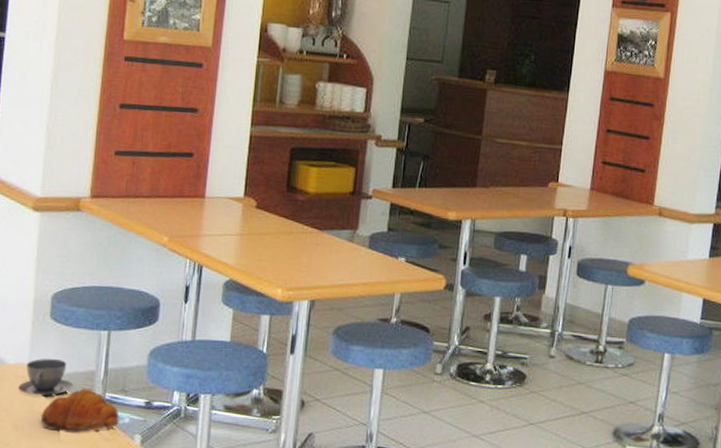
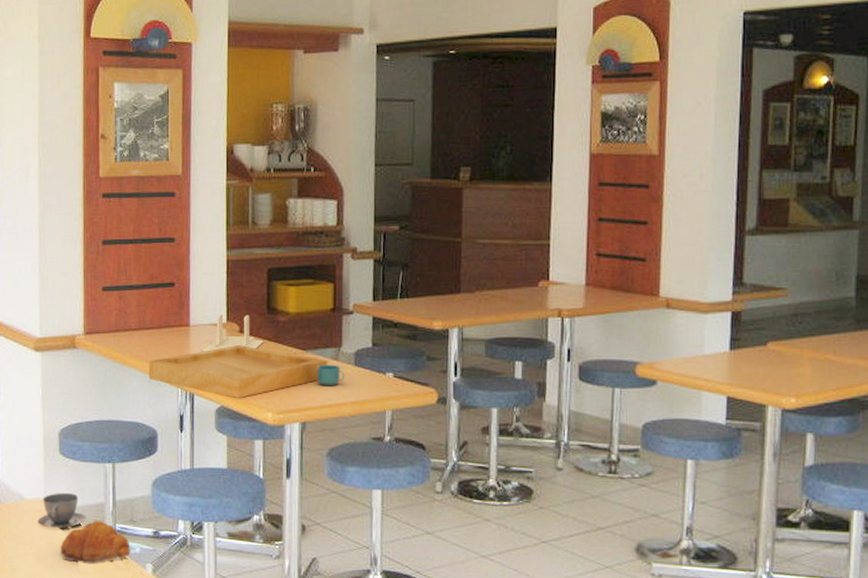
tray: none [156,220,343,273] -> present [148,345,328,398]
napkin holder: none [215,188,280,226] -> present [202,313,263,352]
cup: none [330,245,358,266] -> present [316,364,345,385]

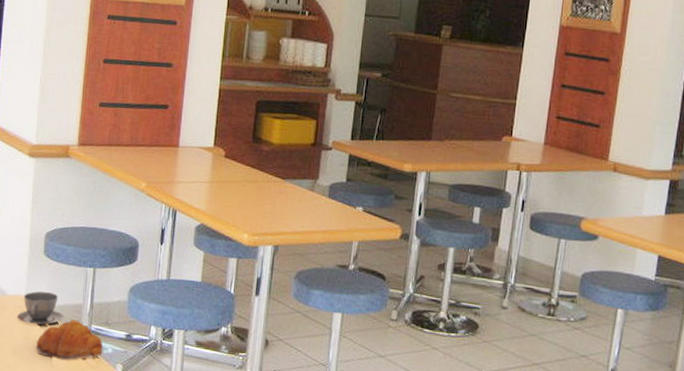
tray: present [148,345,328,398] -> none [135,168,304,218]
napkin holder: present [202,313,263,352] -> none [188,138,246,174]
cup: present [316,364,345,385] -> none [292,194,319,214]

